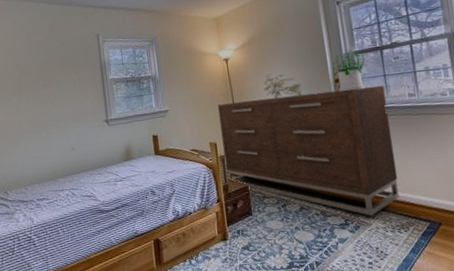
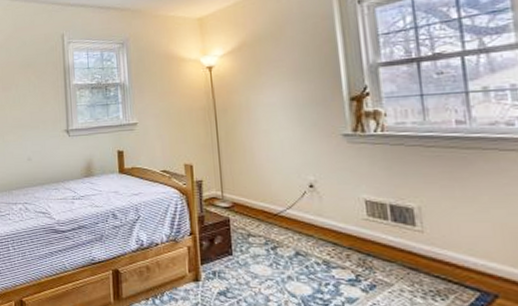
dresser: present [218,85,399,216] -> none [197,107,436,274]
decorative sculpture: present [262,73,302,99] -> none [254,86,306,117]
potted plant: present [333,51,369,91] -> none [348,62,399,113]

